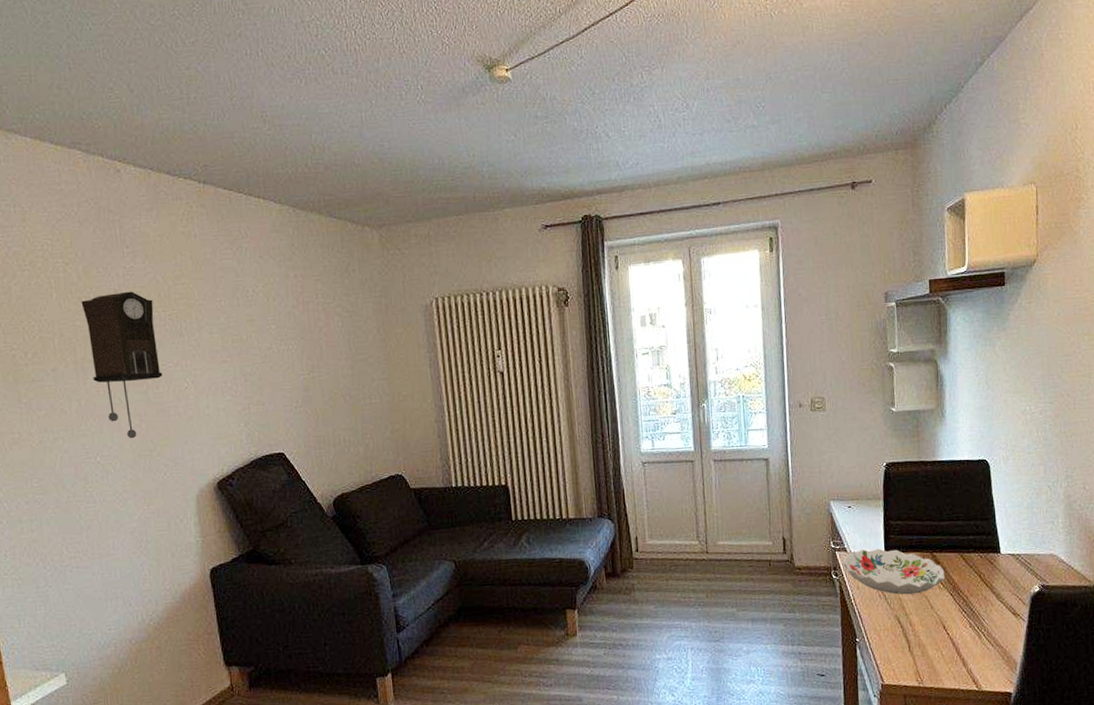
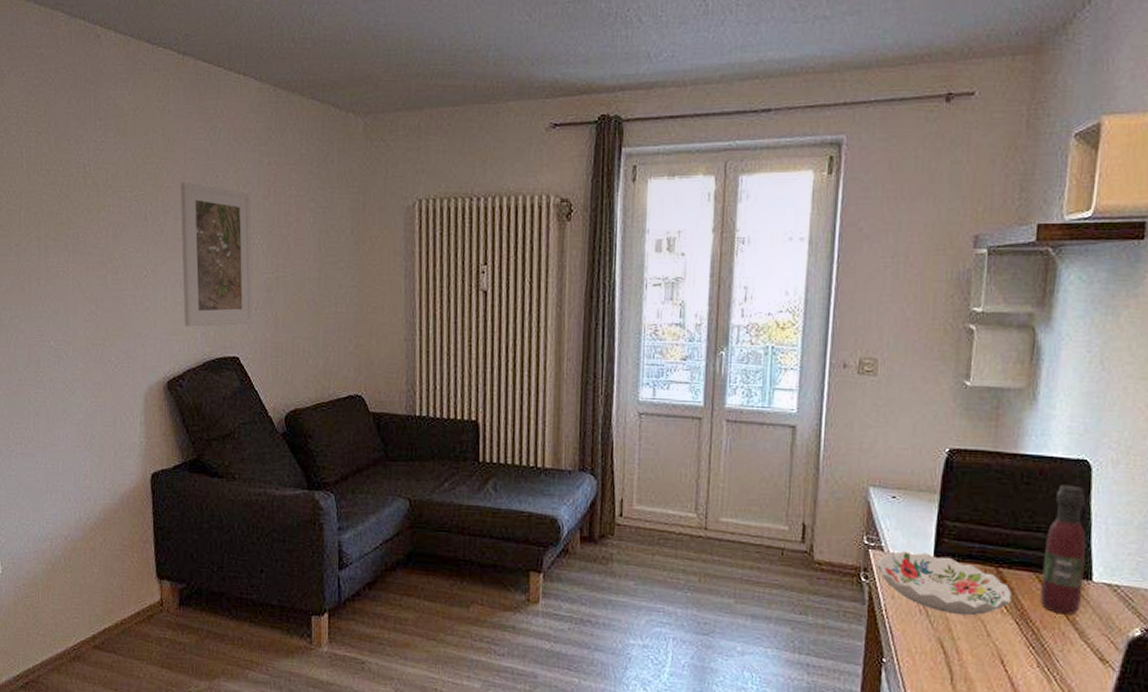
pendulum clock: present [81,291,163,439] -> none [50,167,123,326]
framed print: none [212,298,294,431] -> present [180,182,253,327]
wine bottle: none [964,480,995,583] -> present [1041,484,1086,615]

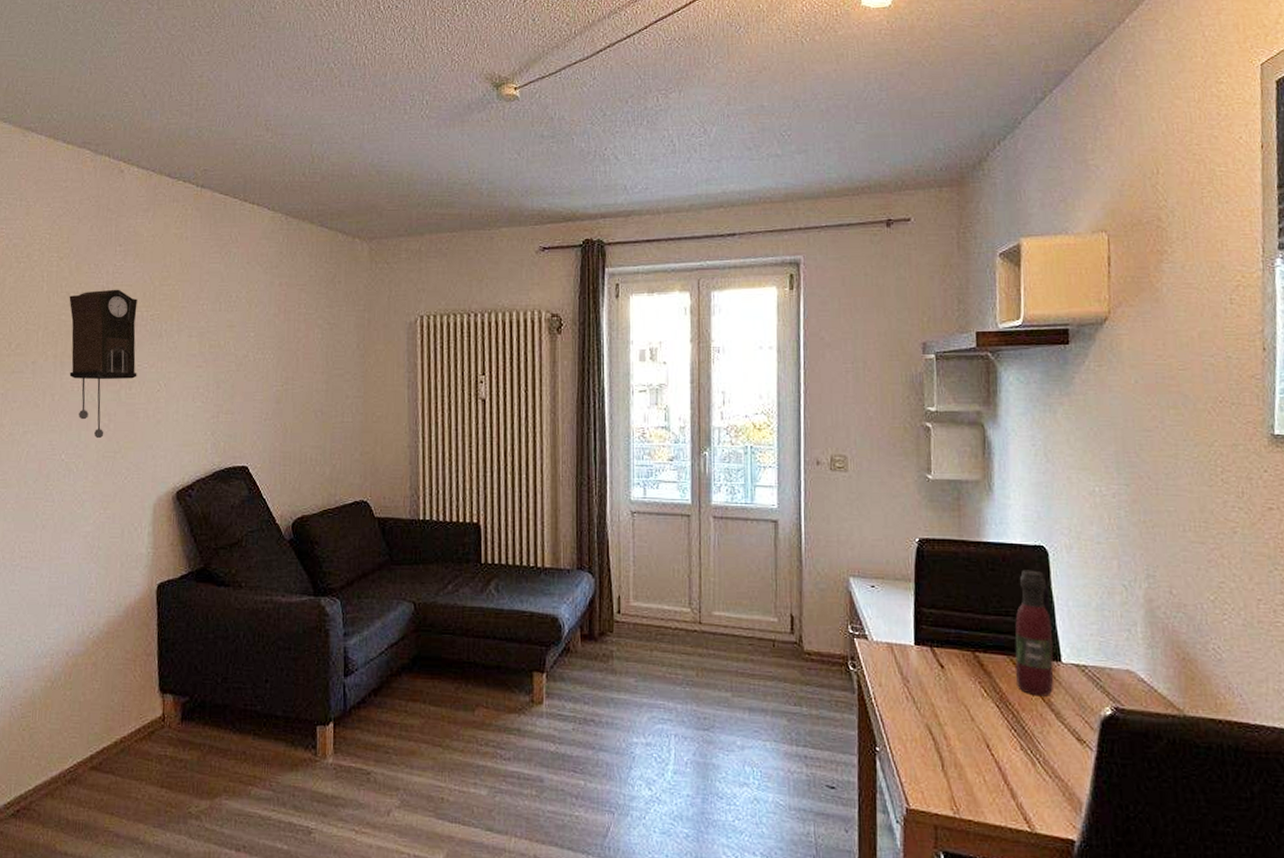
pendulum clock: none [50,167,123,326] -> present [69,289,137,439]
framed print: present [180,182,253,327] -> none [194,302,263,438]
decorative bowl: present [876,551,1012,616] -> none [862,639,990,701]

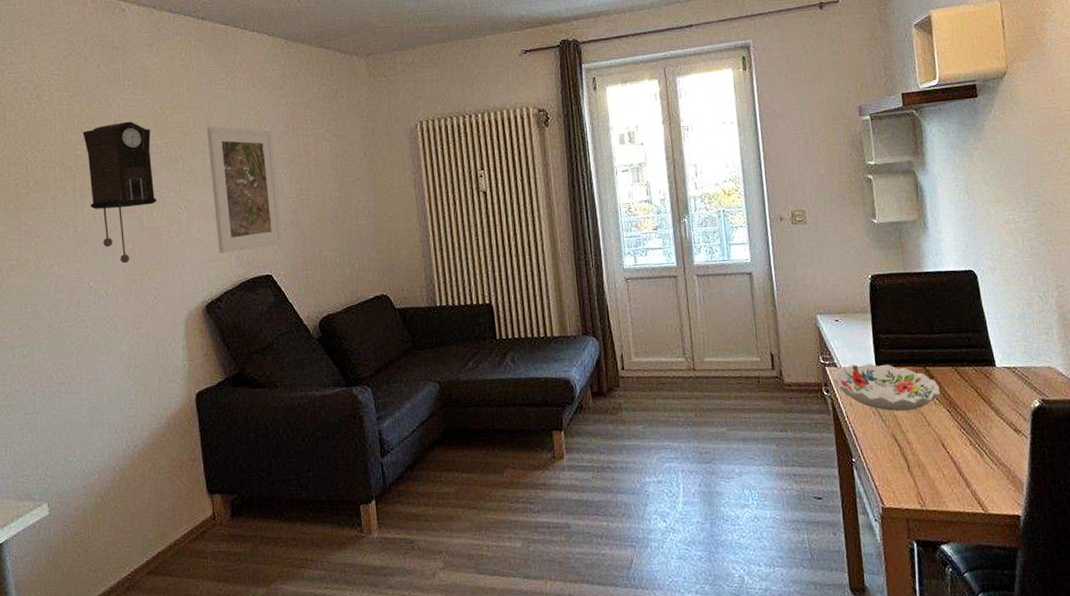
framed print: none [194,302,263,438] -> present [206,126,282,254]
decorative bowl: none [862,639,990,701] -> present [833,363,941,412]
wine bottle: present [1015,569,1054,696] -> none [956,291,991,398]

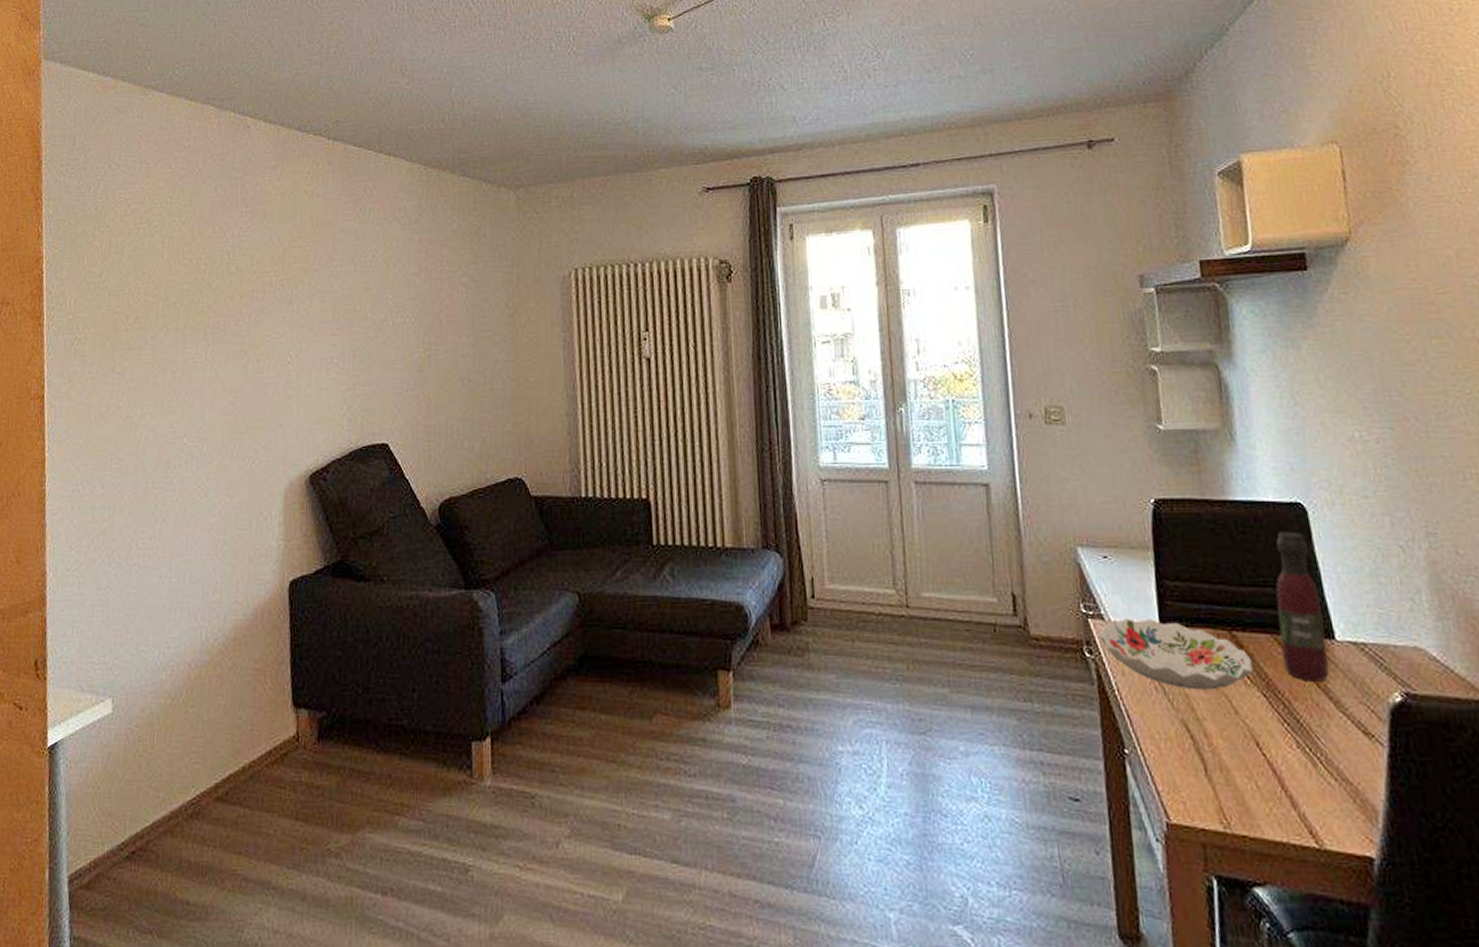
pendulum clock: present [83,121,157,264] -> none [191,253,266,419]
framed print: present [206,126,282,254] -> none [327,263,404,414]
wine bottle: none [956,291,991,398] -> present [1276,531,1329,682]

